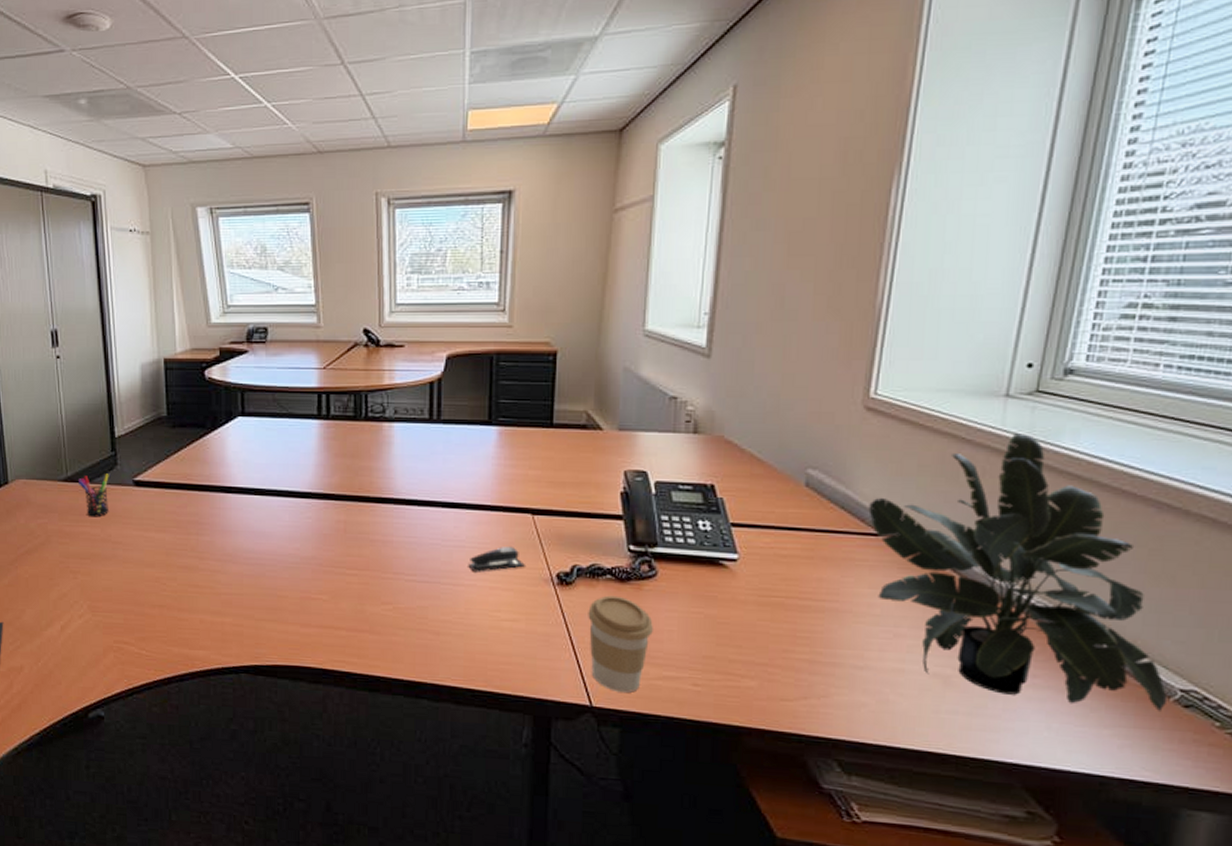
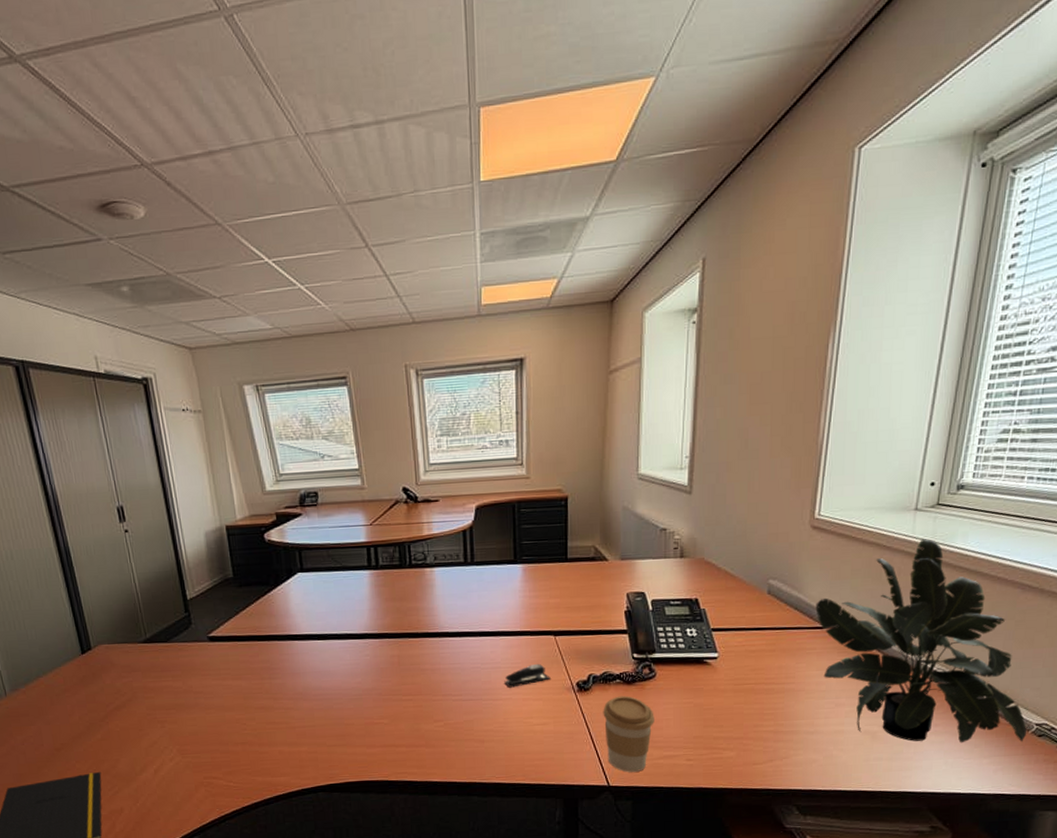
pen holder: present [77,473,109,517] -> none [156,632,188,672]

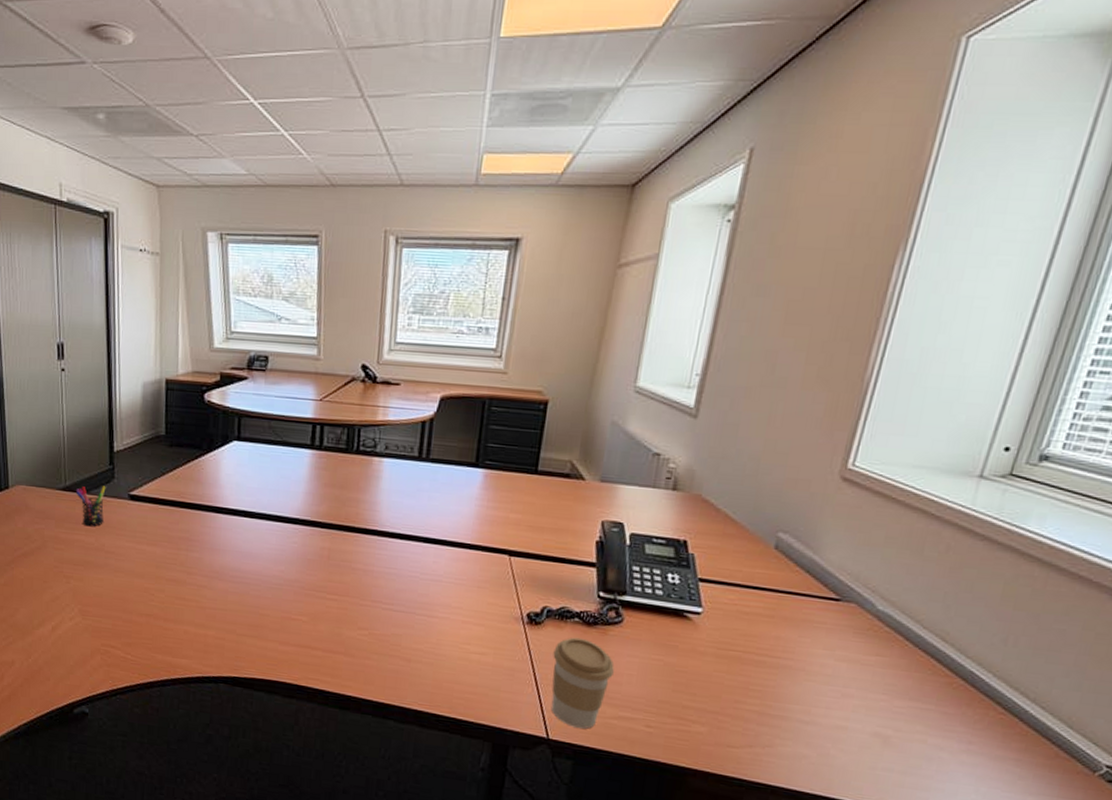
pen holder: none [156,632,188,672] -> present [75,486,106,527]
stapler: present [504,663,552,688] -> none [443,583,499,607]
potted plant: present [815,539,1027,743] -> none [831,513,1093,785]

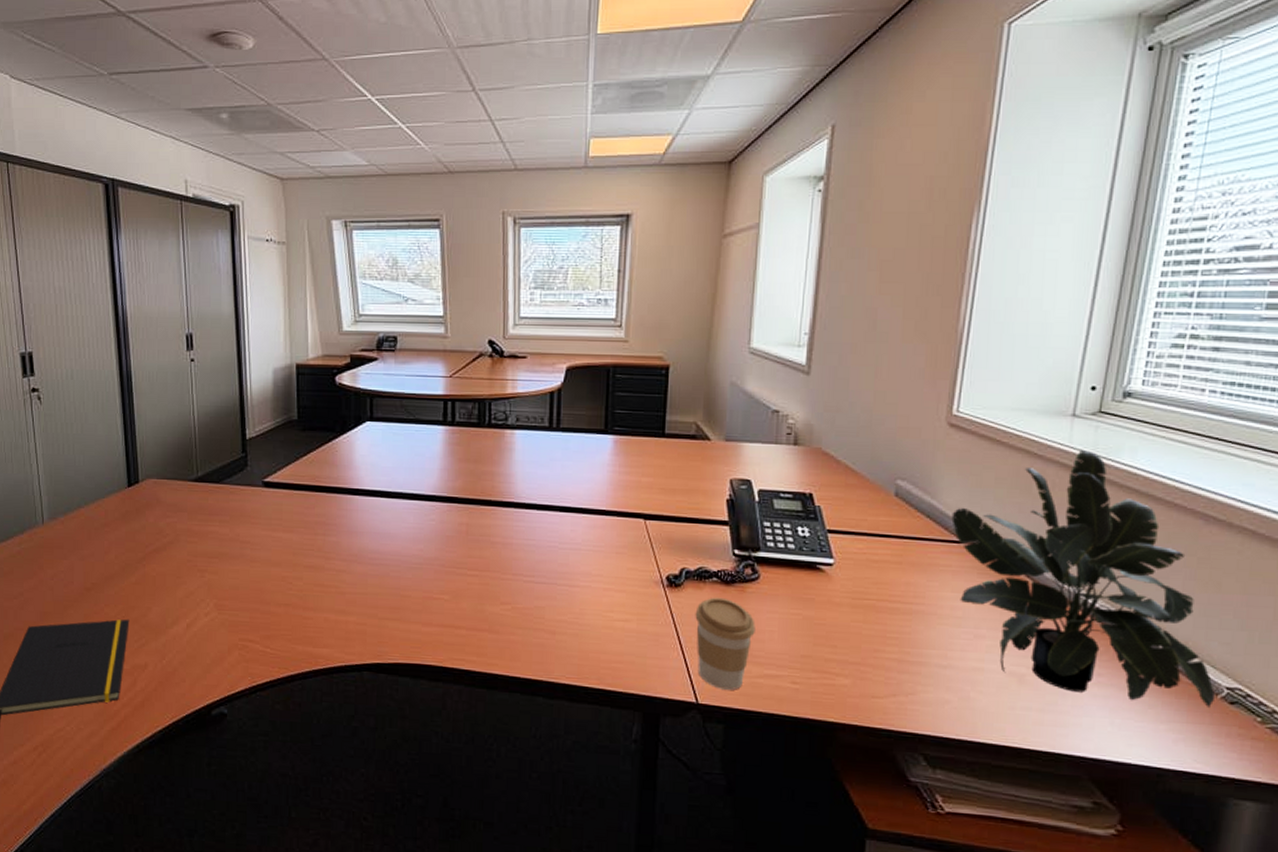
pen holder: present [75,486,106,527] -> none [207,474,239,517]
potted plant: none [831,513,1093,785] -> present [951,450,1216,709]

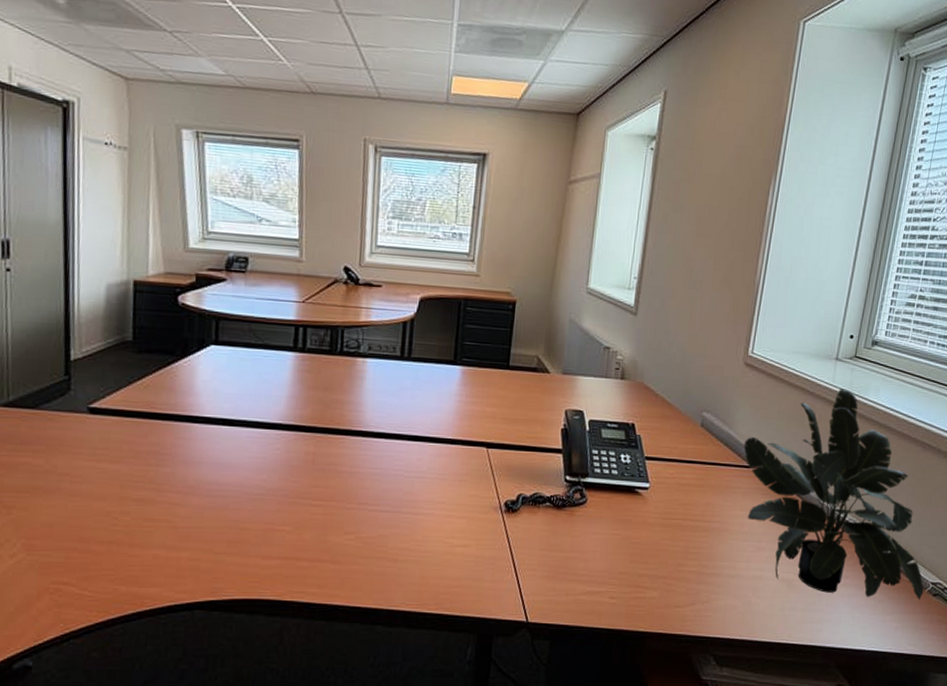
coffee cup: present [695,597,756,690] -> none [529,521,582,608]

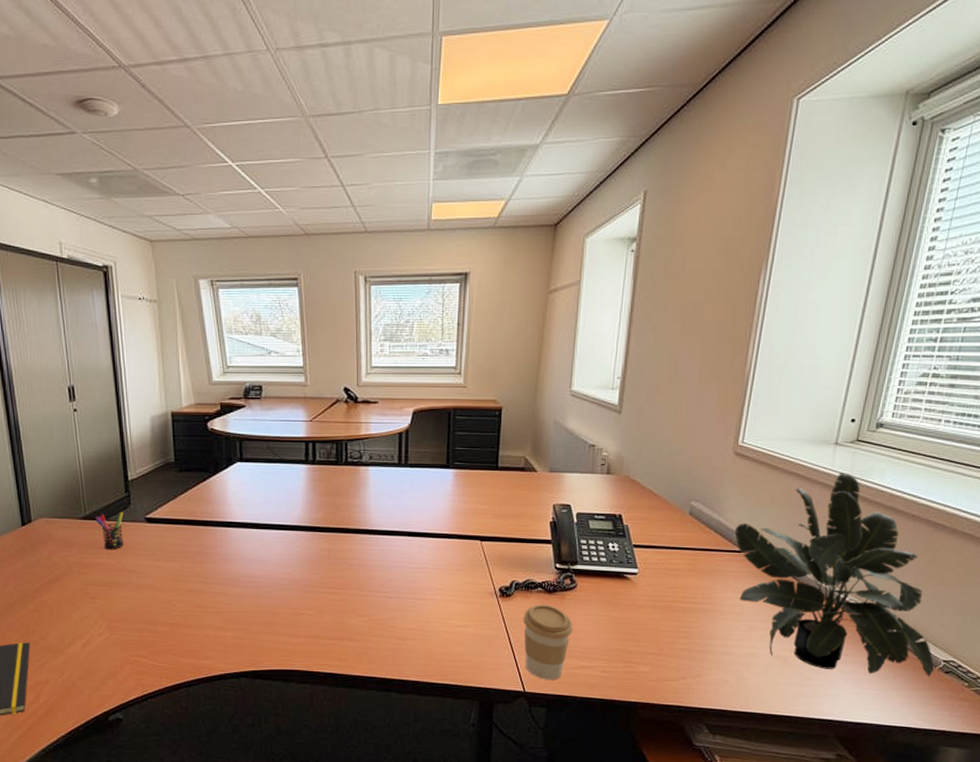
pen holder: none [20,399,60,447] -> present [95,512,124,550]
coffee cup: none [529,521,582,608] -> present [523,604,573,680]

